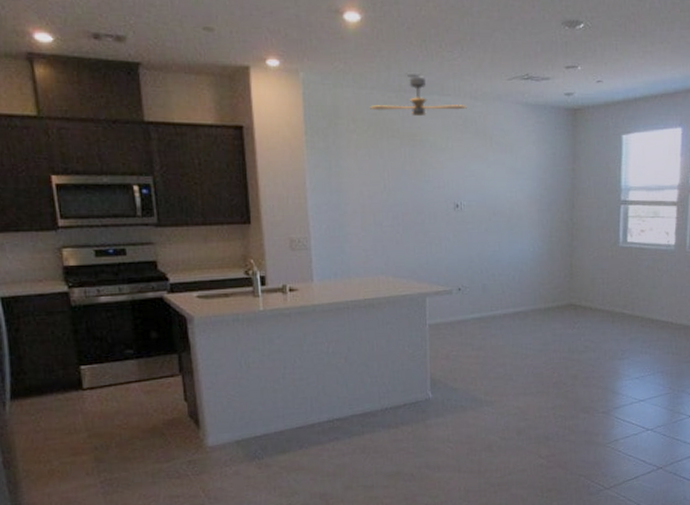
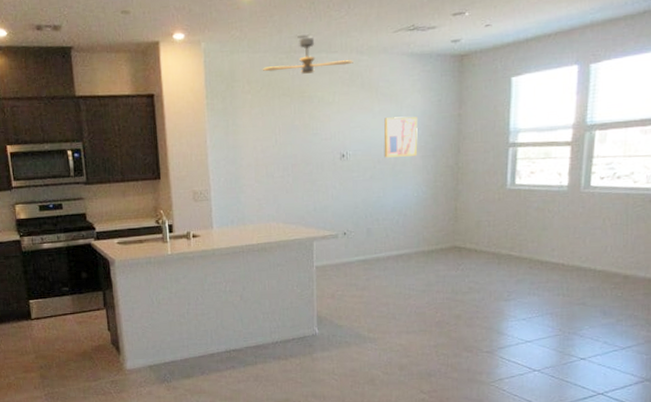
wall art: none [499,168,533,210] -> present [384,116,418,158]

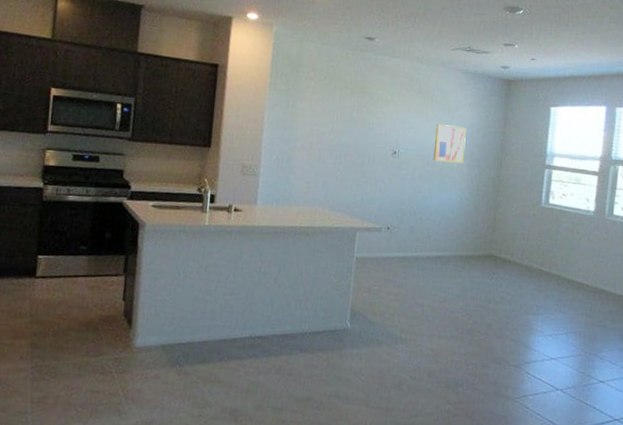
ceiling fan: present [263,37,353,74] -> none [329,39,414,72]

